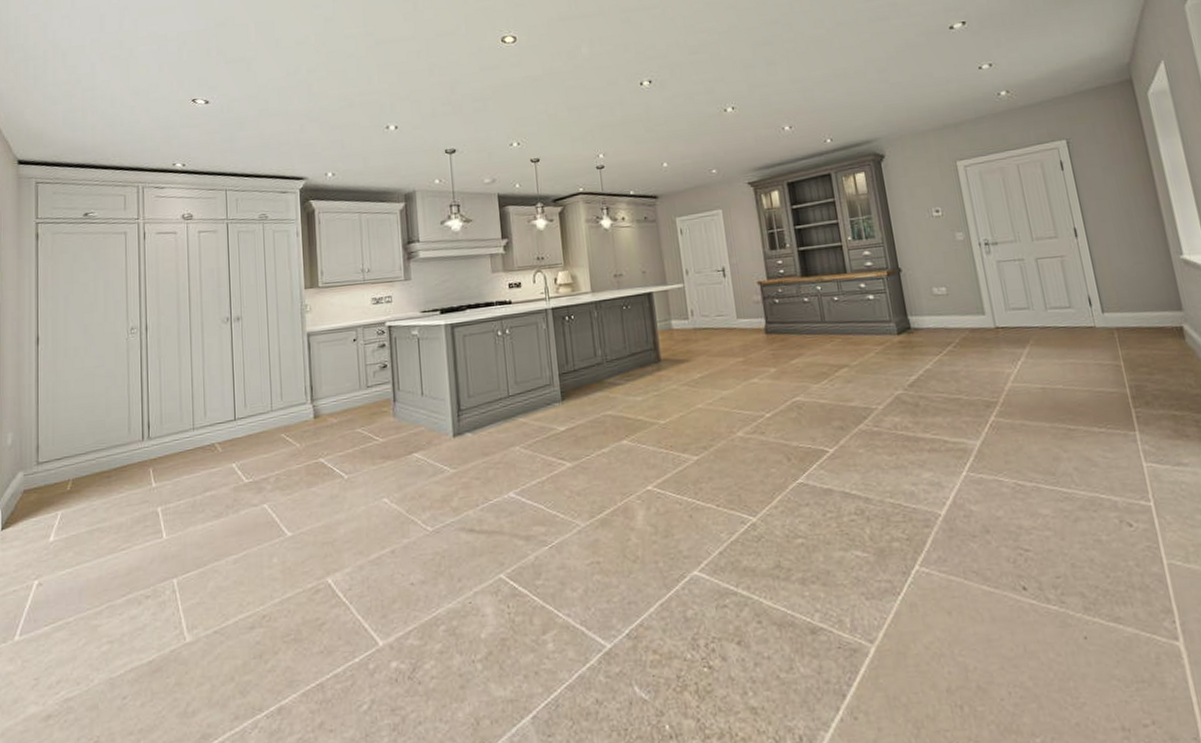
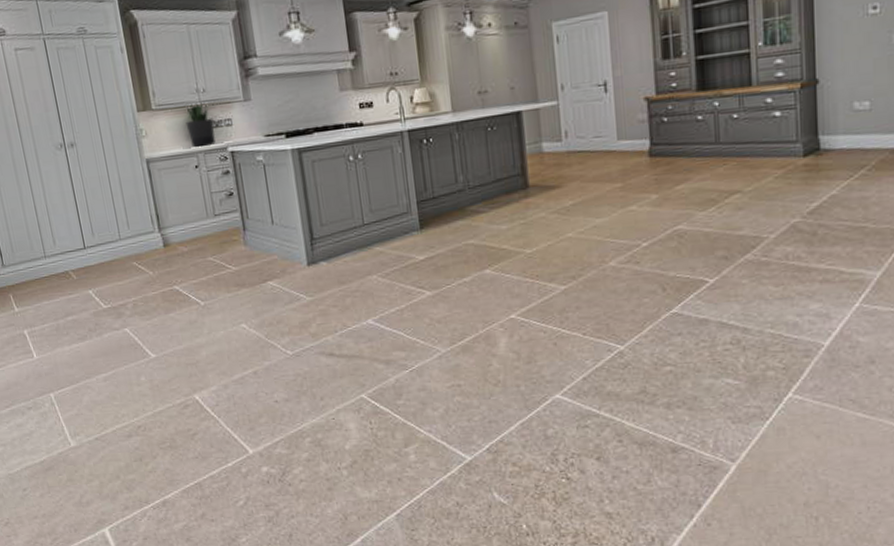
planter: none [348,281,375,322] -> present [185,102,216,147]

